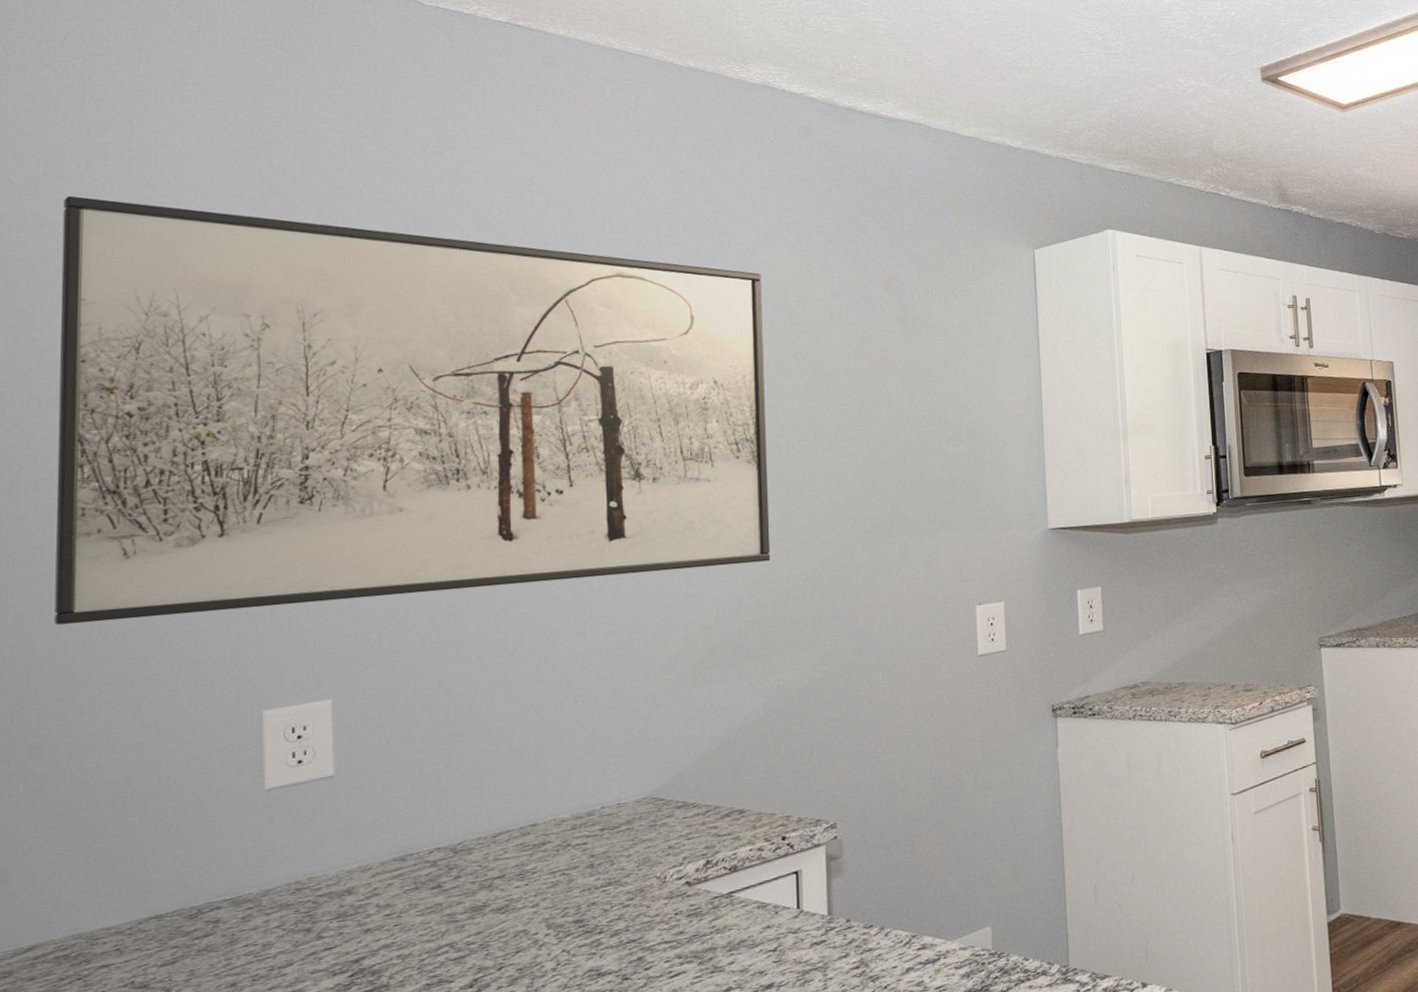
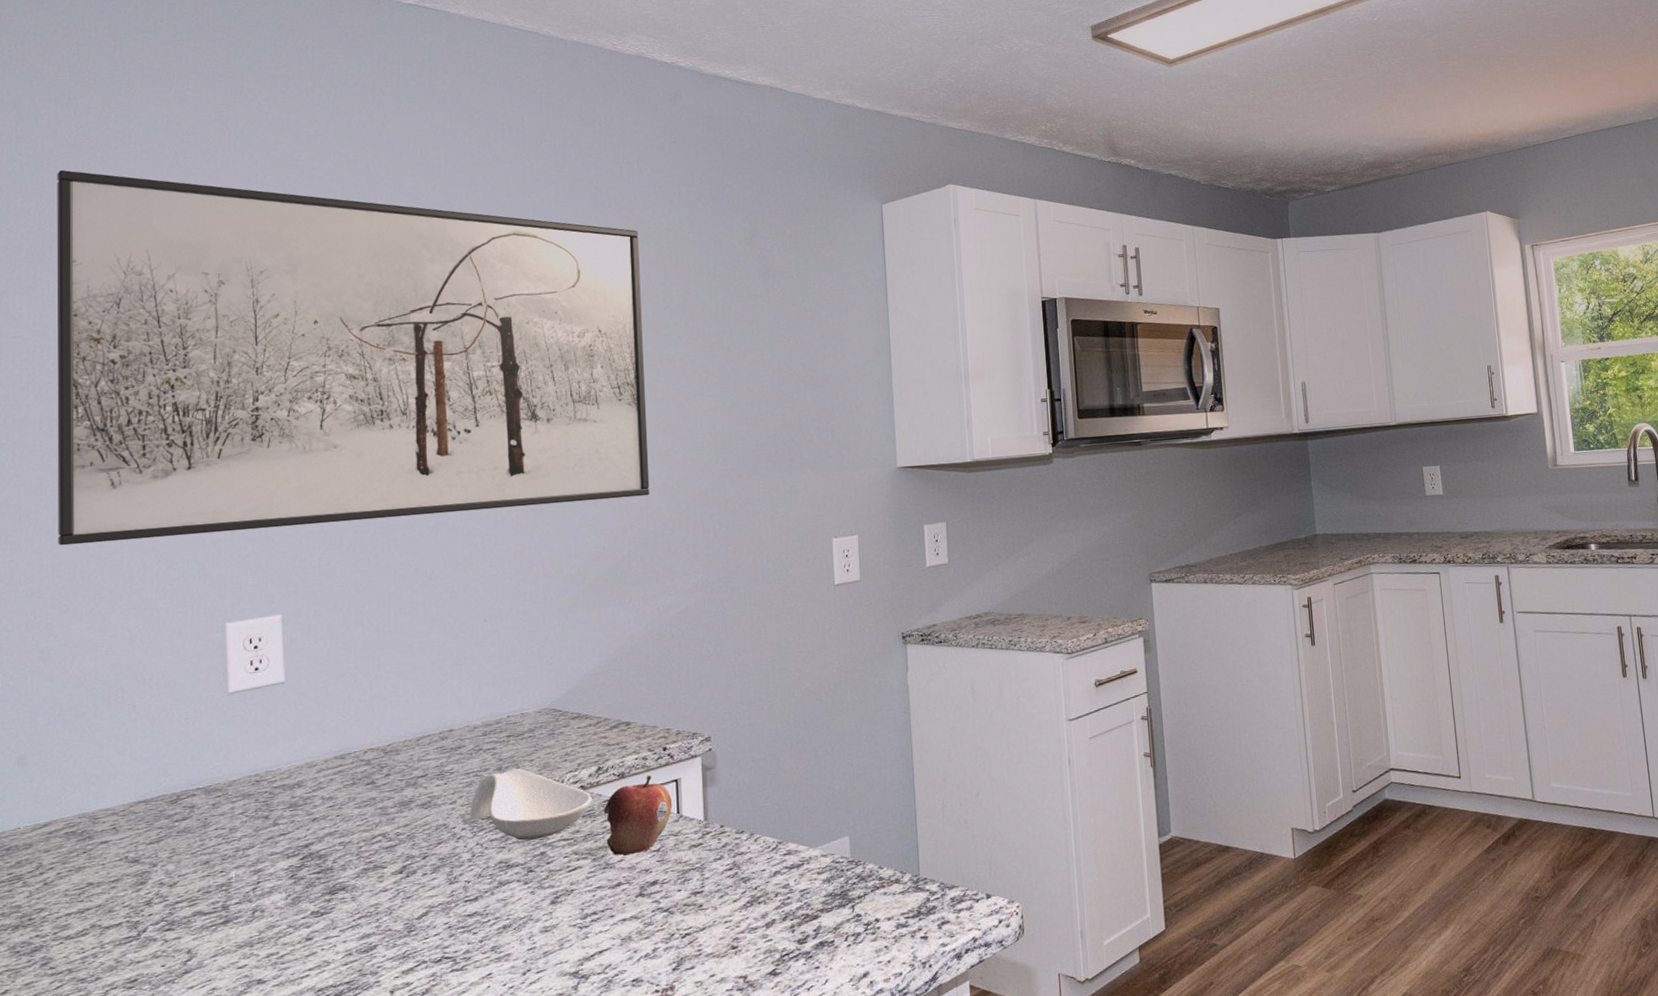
spoon rest: none [554,864,699,946] -> present [469,768,592,841]
fruit: none [712,867,792,958] -> present [604,775,673,856]

